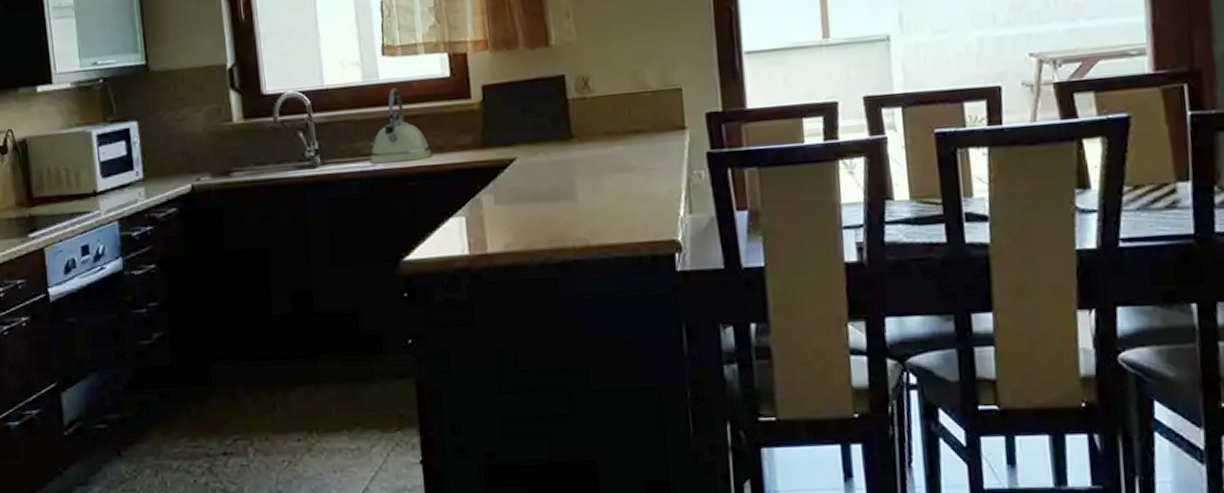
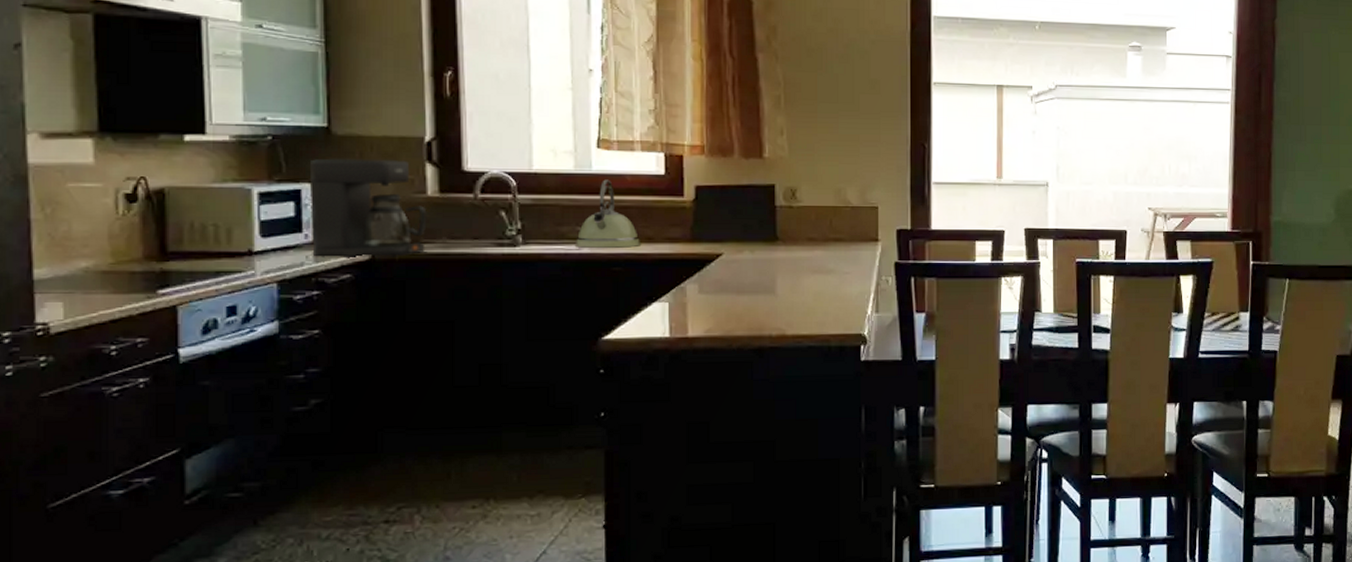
coffee maker: none [134,89,236,194] -> present [309,158,427,259]

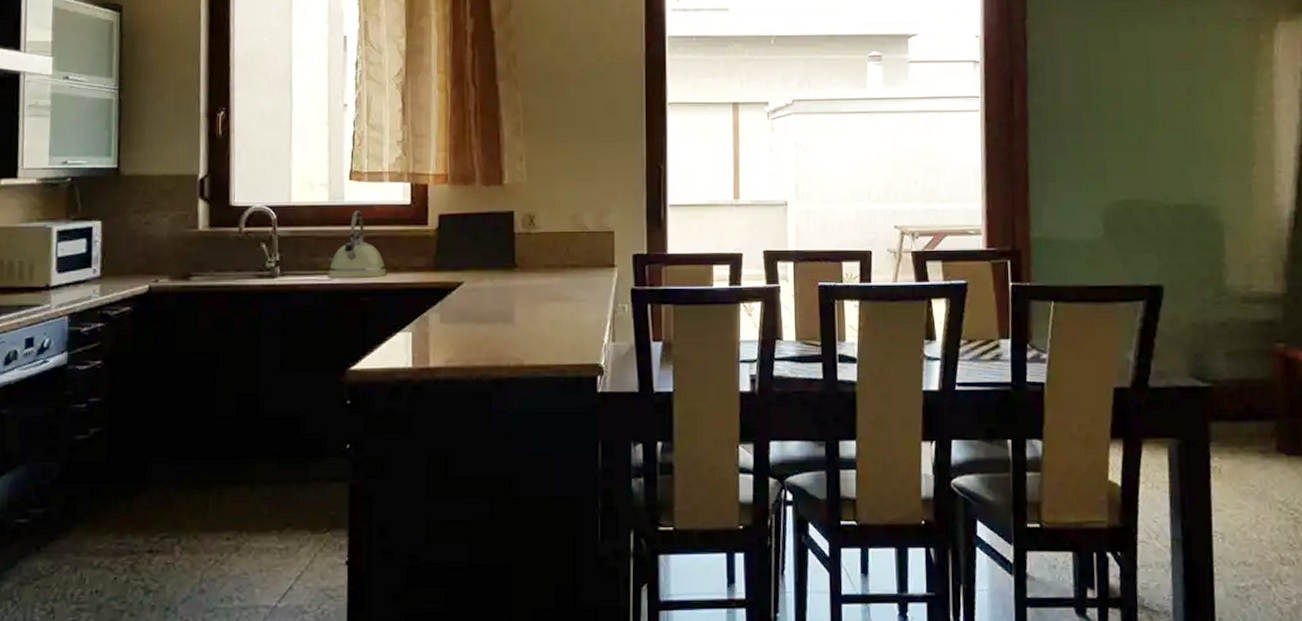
coffee maker: present [309,158,427,259] -> none [99,196,198,292]

